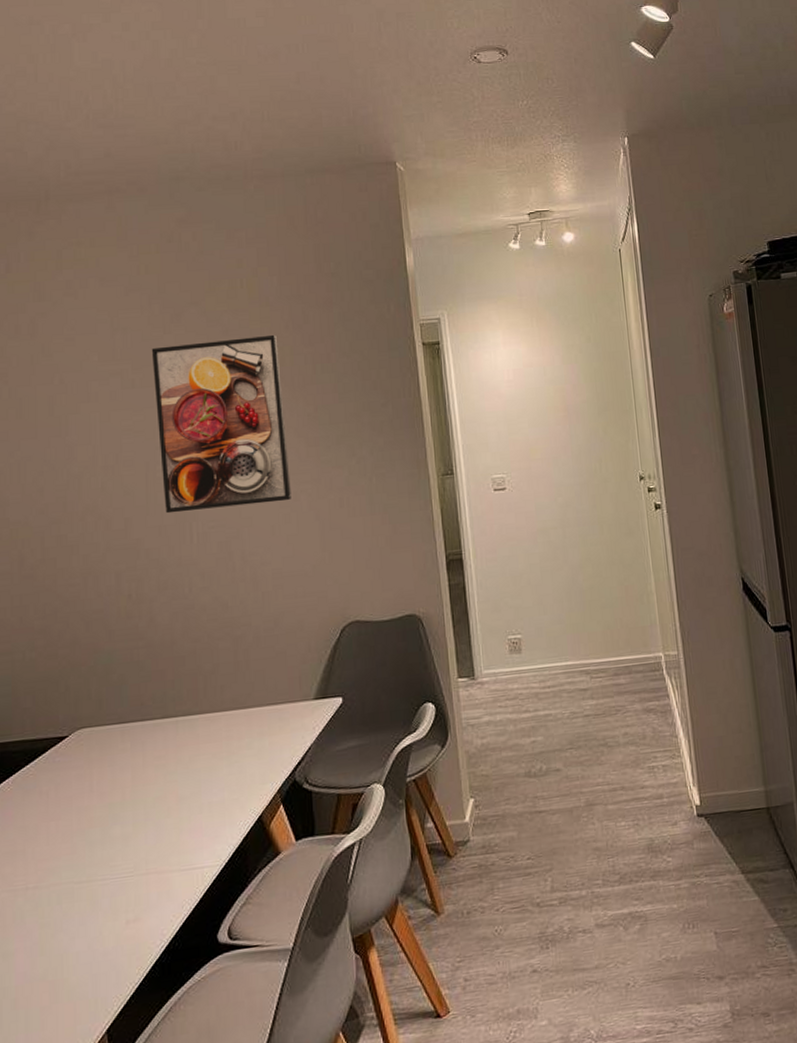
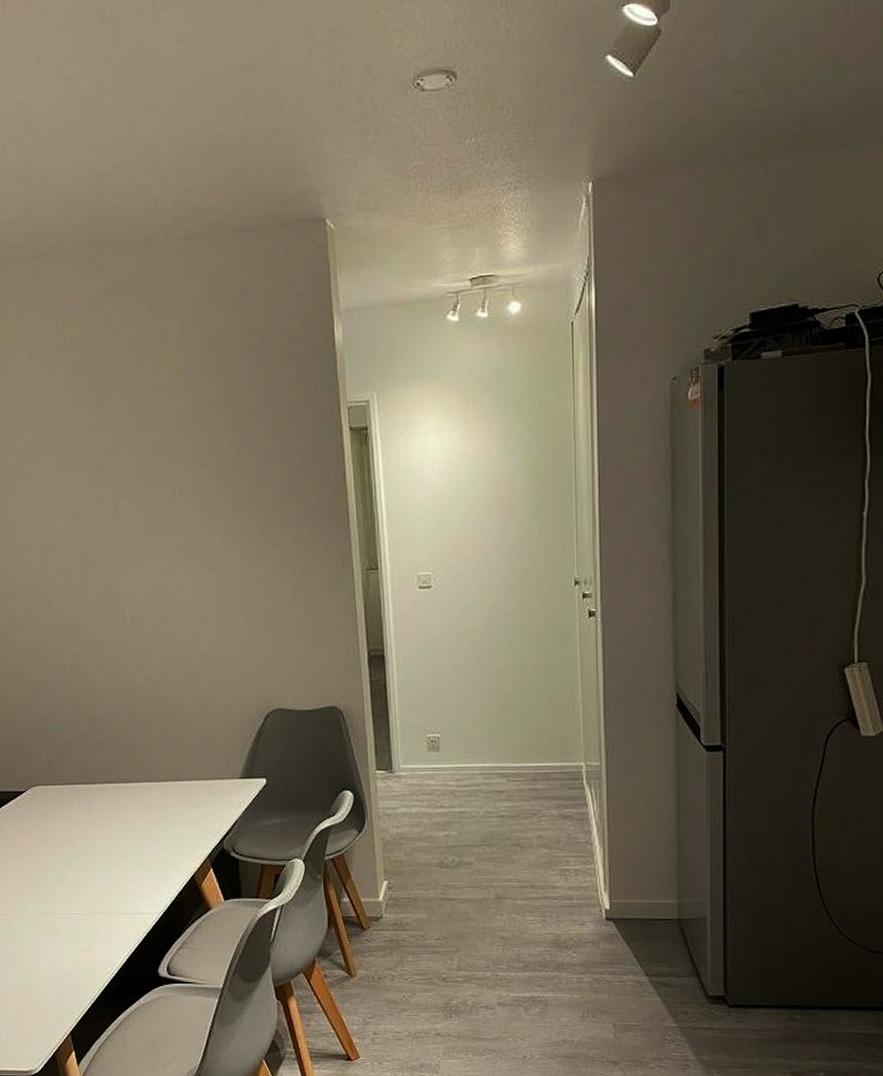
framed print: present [151,334,291,514] -> none [80,415,218,595]

